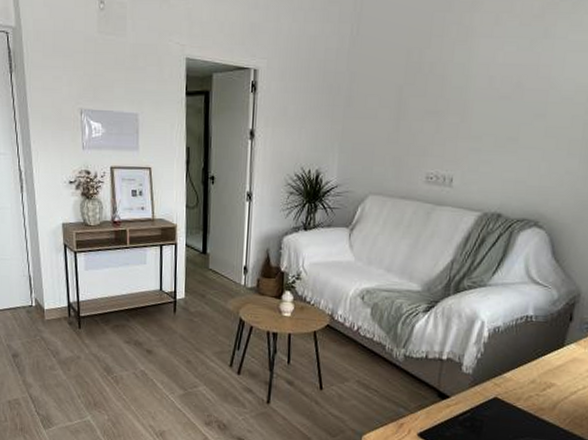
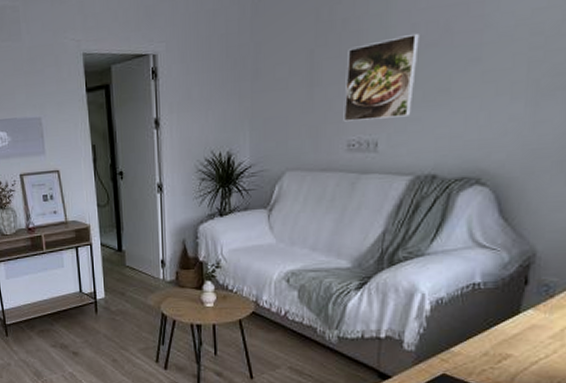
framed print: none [424,84,495,158] -> present [343,32,420,122]

